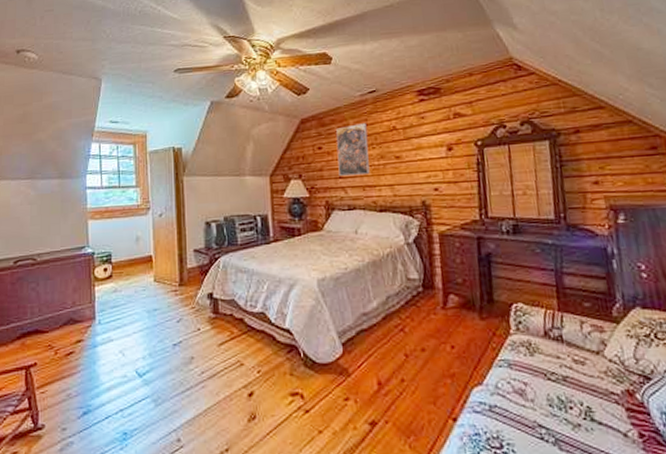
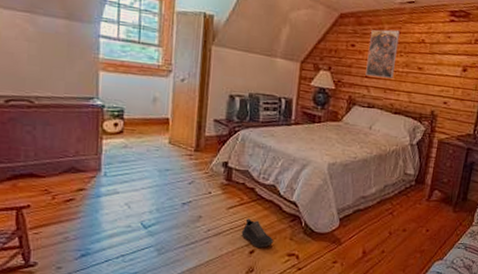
shoe: none [236,354,272,388] -> present [241,218,273,248]

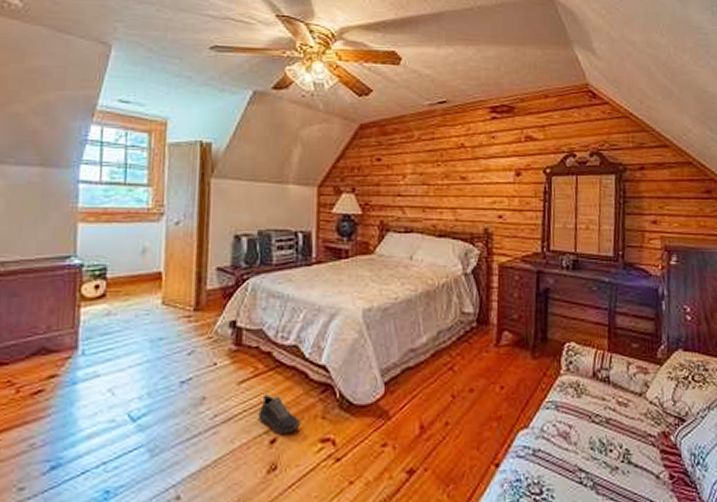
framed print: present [365,29,400,78] -> none [398,136,433,194]

